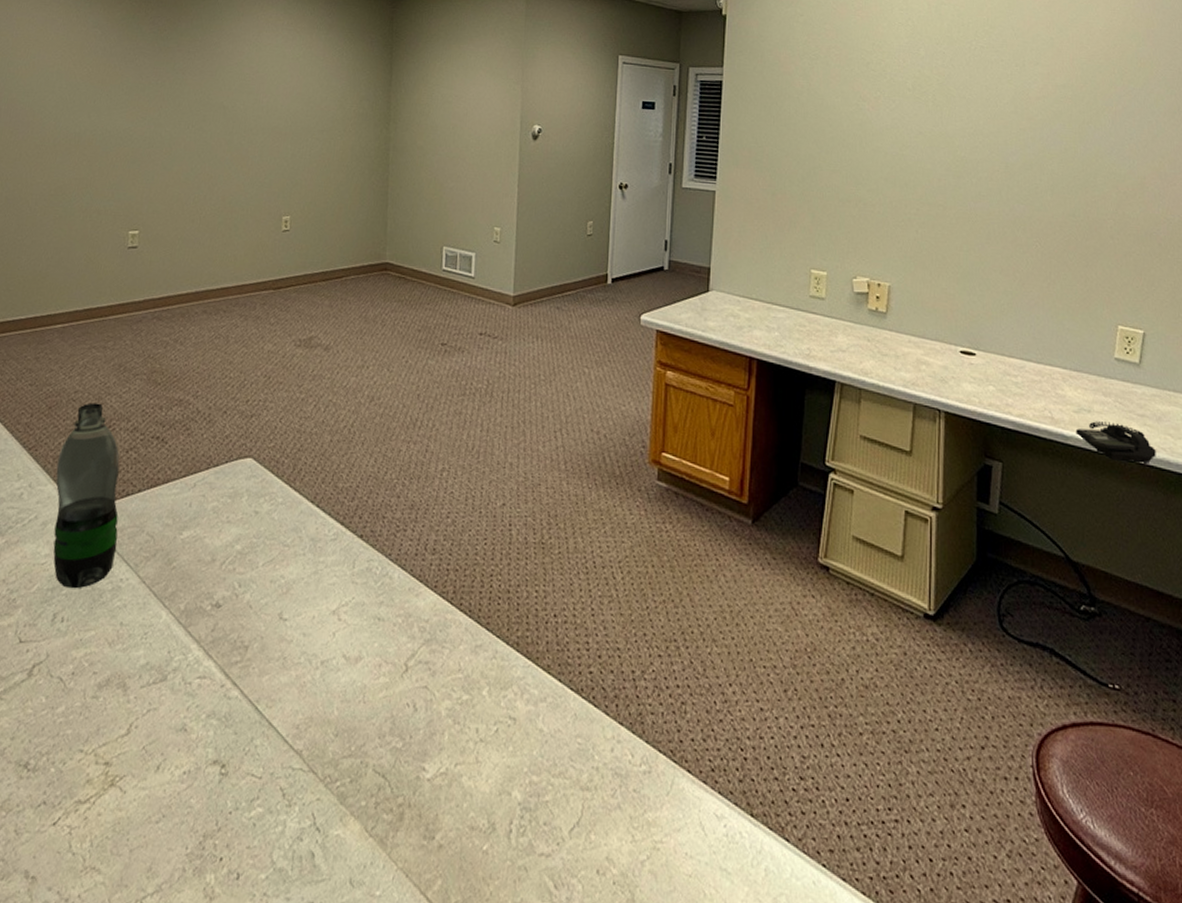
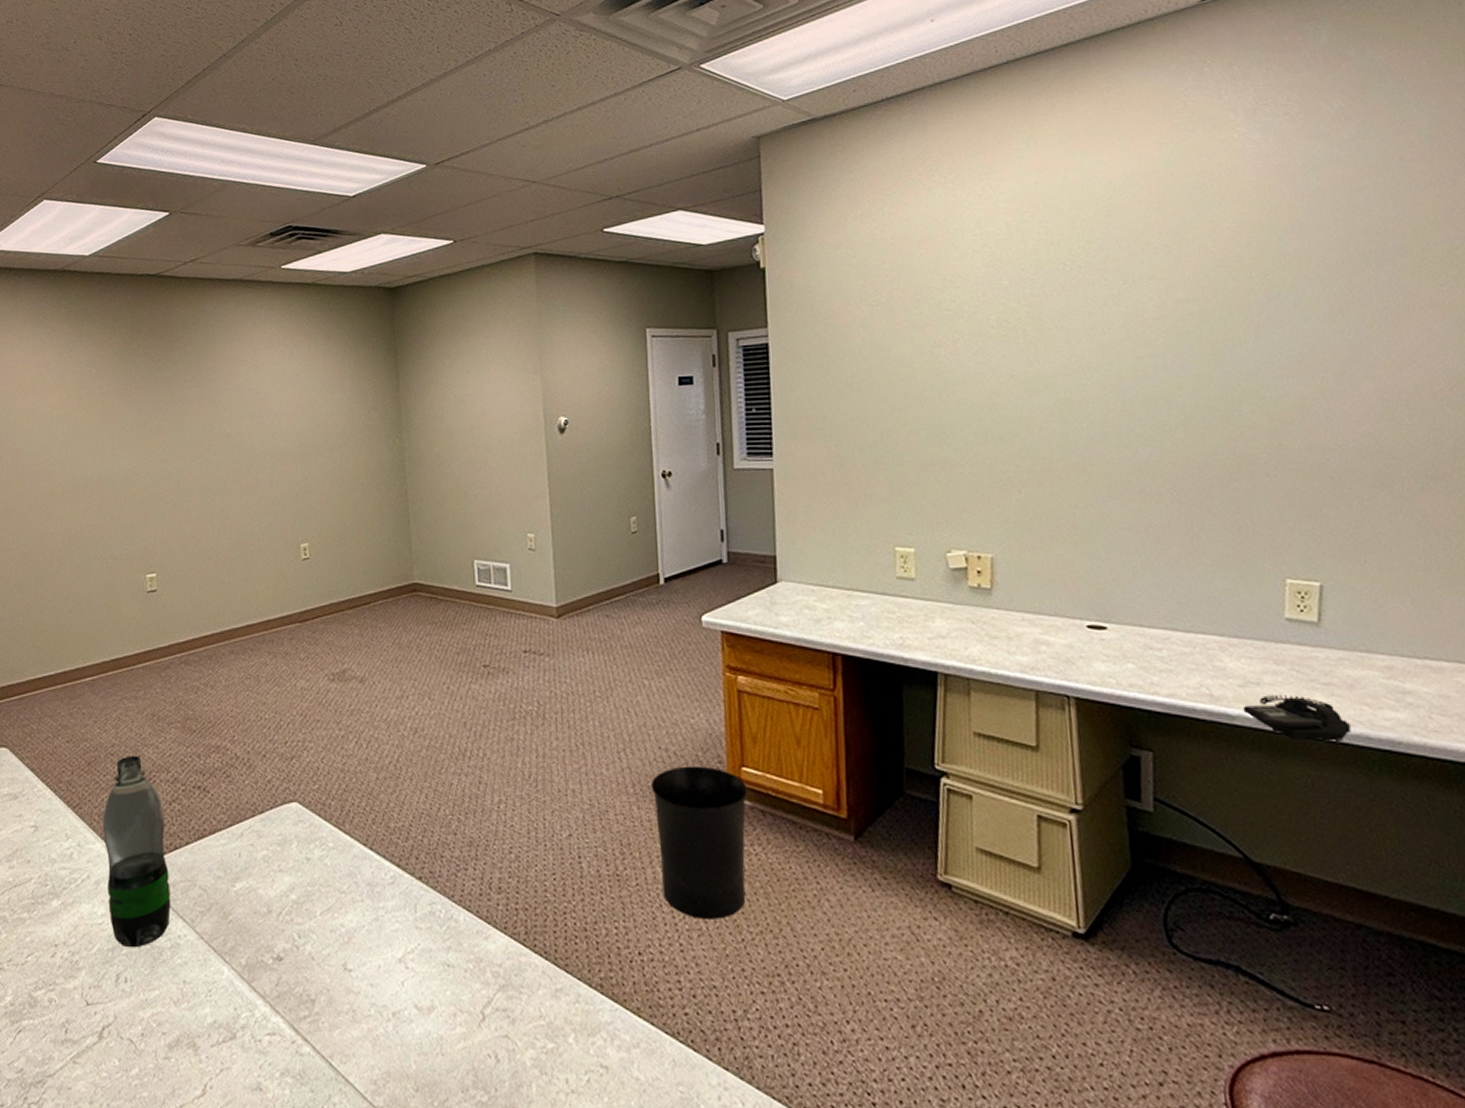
waste bin: none [581,448,665,588] -> present [651,766,748,919]

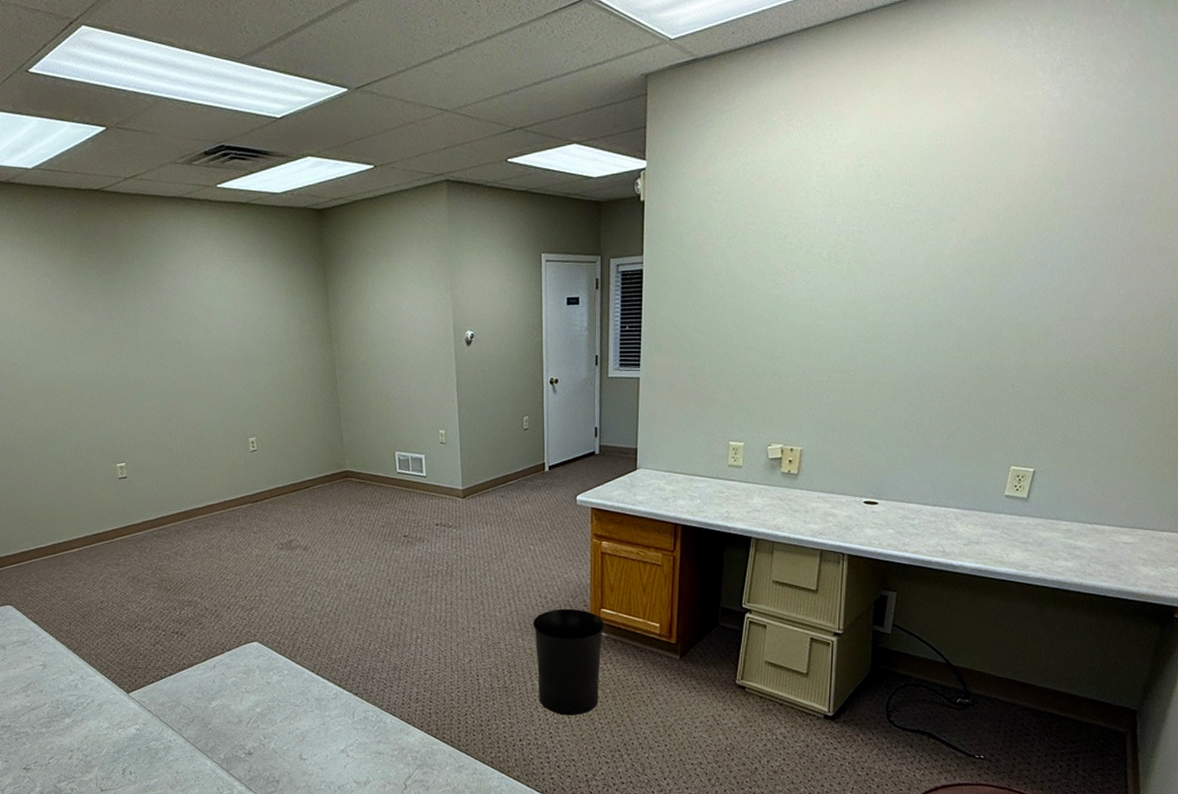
bottle: present [102,755,171,948] -> none [99,609,162,750]
telephone: present [1243,695,1351,740] -> none [964,551,1034,582]

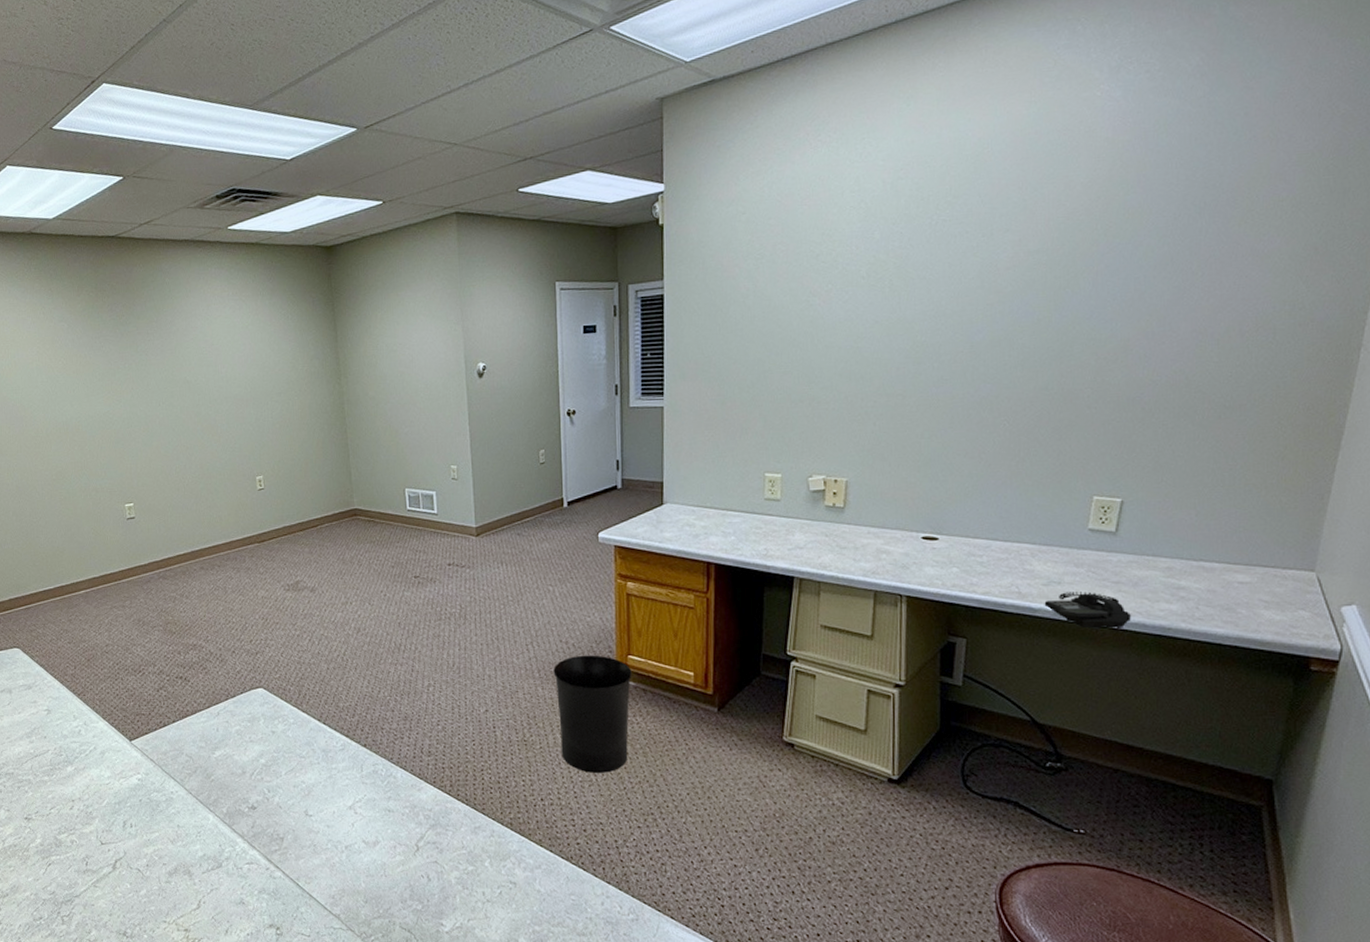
telephone: none [964,551,1034,582] -> present [1044,591,1131,627]

